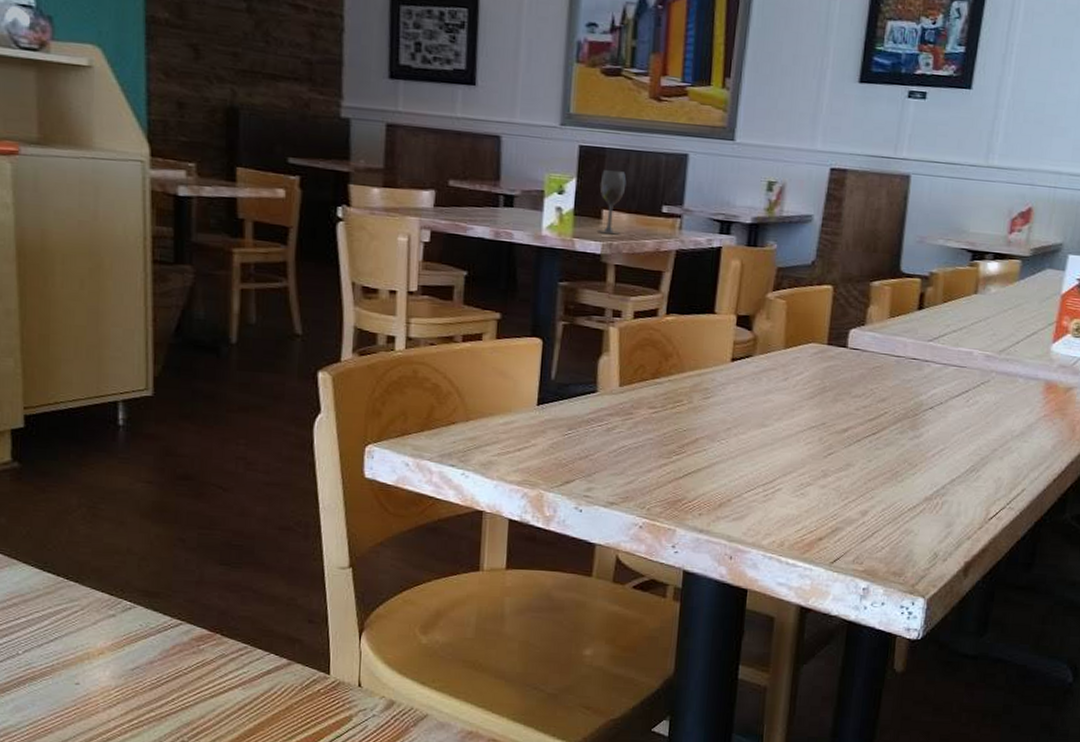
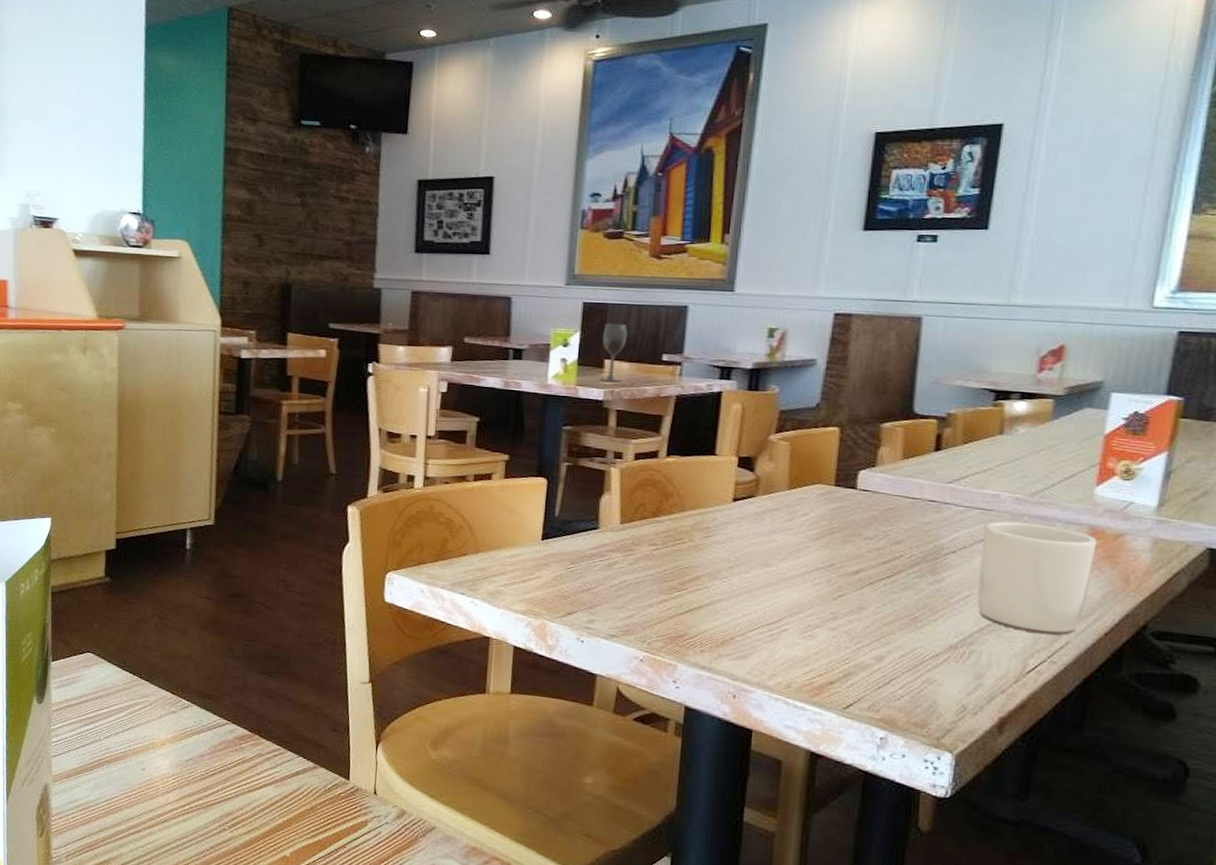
mug: none [950,377,1051,484] -> present [977,521,1097,635]

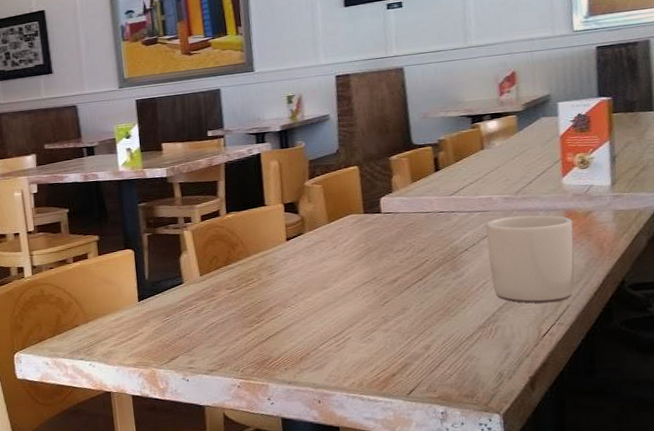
wine glass: present [599,324,628,383] -> none [156,112,179,161]

